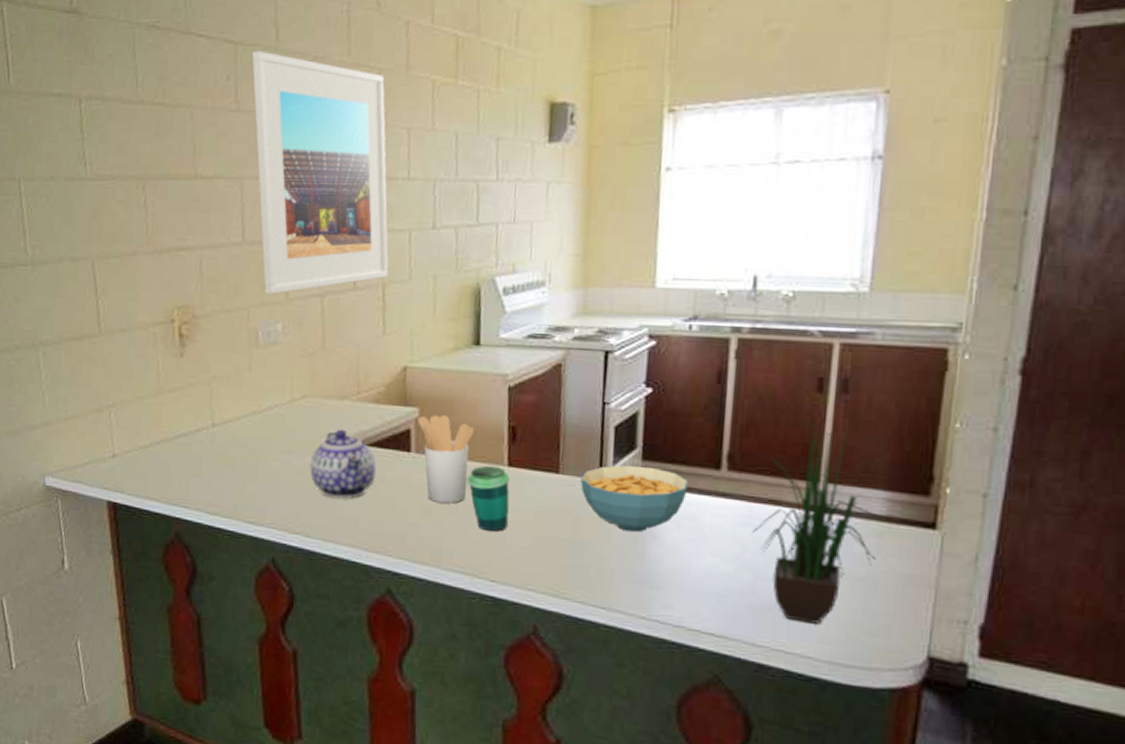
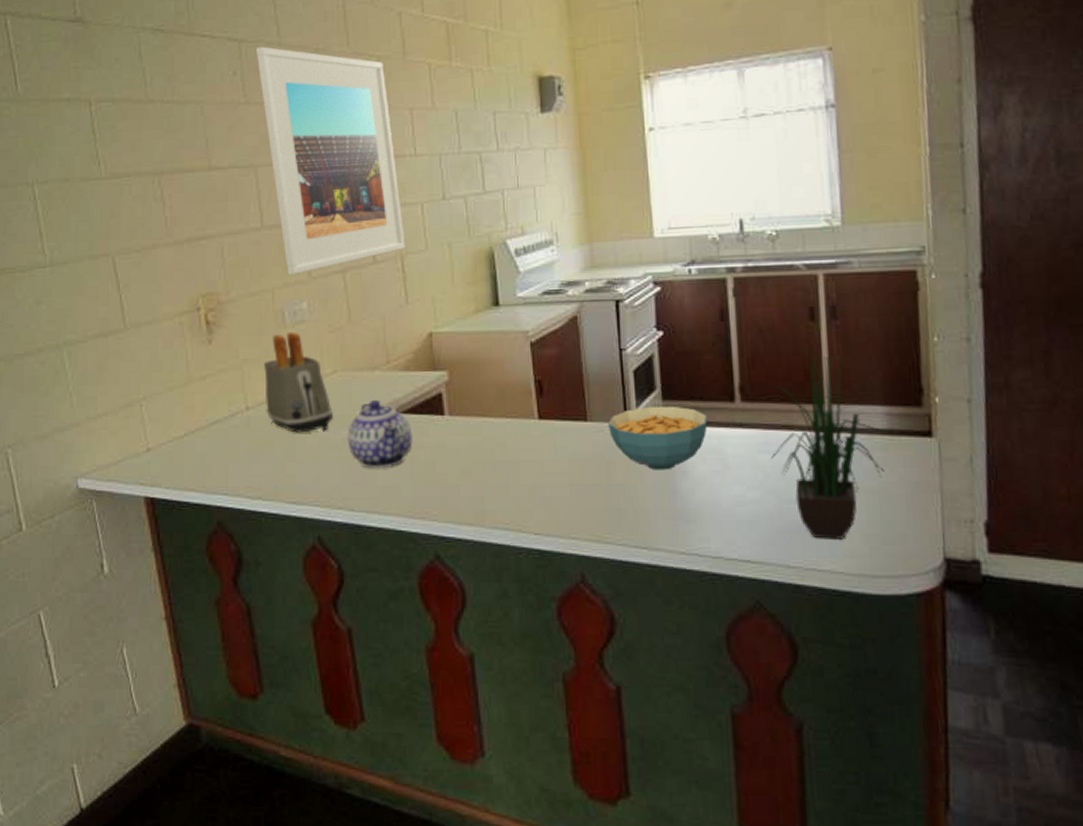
toaster: none [231,352,299,455] -> present [264,331,334,433]
utensil holder: present [418,415,475,504] -> none [448,376,503,462]
cup: present [468,465,510,532] -> none [502,420,545,486]

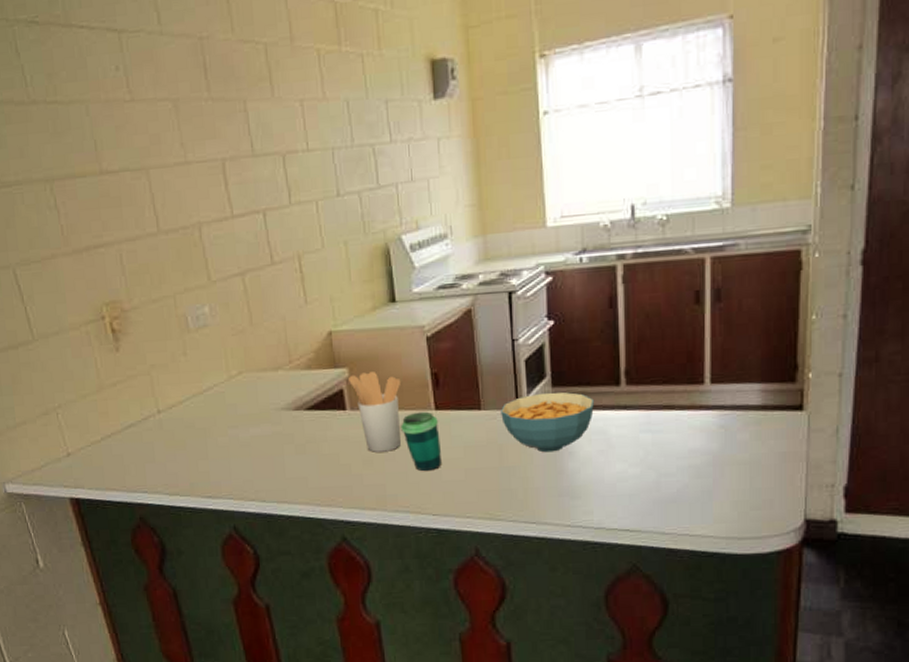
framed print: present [255,46,406,275] -> none [136,36,302,280]
toaster: present [264,331,334,433] -> none [171,336,241,433]
teapot: present [347,399,413,469] -> none [255,398,318,463]
utensil holder: none [448,376,503,462] -> present [349,372,402,452]
cup: none [502,420,545,486] -> present [401,411,441,472]
potted plant: present [770,348,892,539] -> none [651,331,766,508]

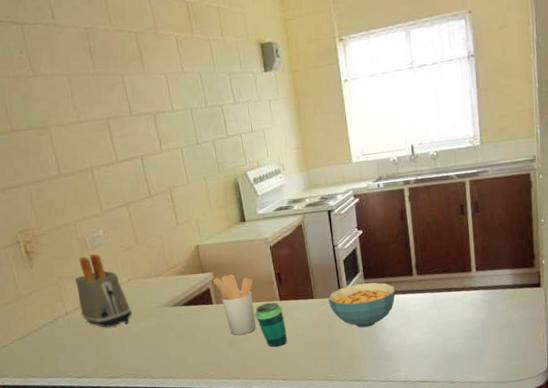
toaster: none [171,336,241,433] -> present [75,253,132,328]

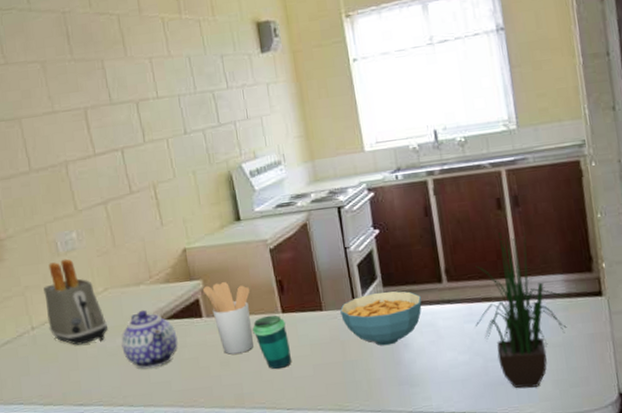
teapot: none [143,297,192,348] -> present [121,309,178,370]
potted plant: none [437,234,516,362] -> present [475,232,571,388]

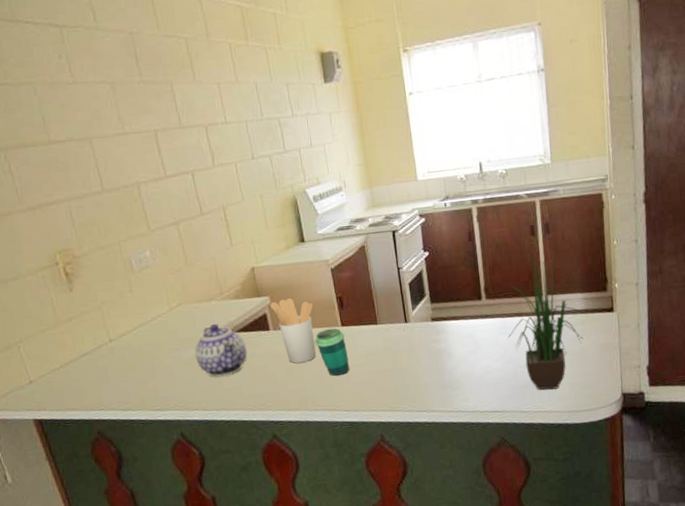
toaster: present [44,258,108,345] -> none [120,275,182,356]
cereal bowl: present [340,290,422,346] -> none [393,307,464,355]

